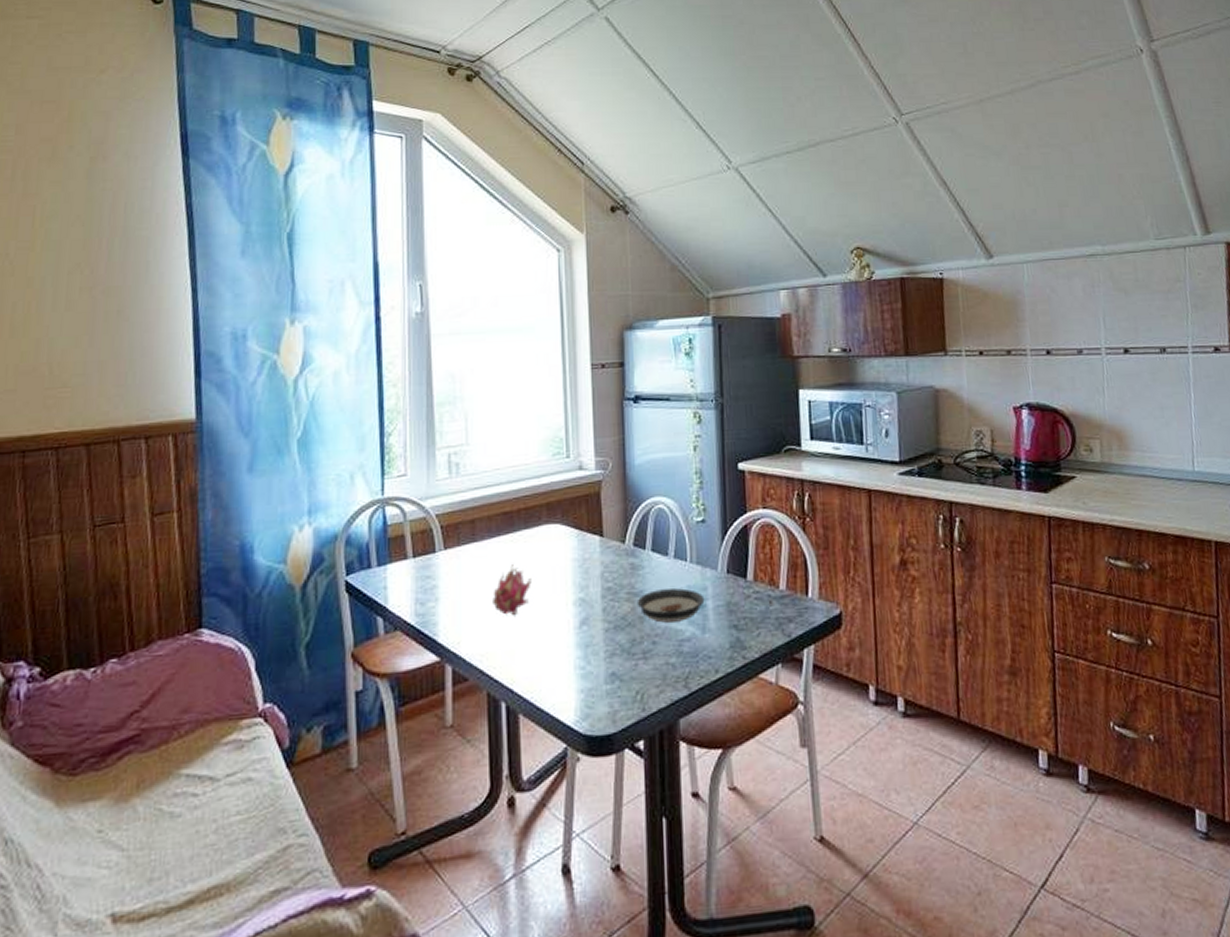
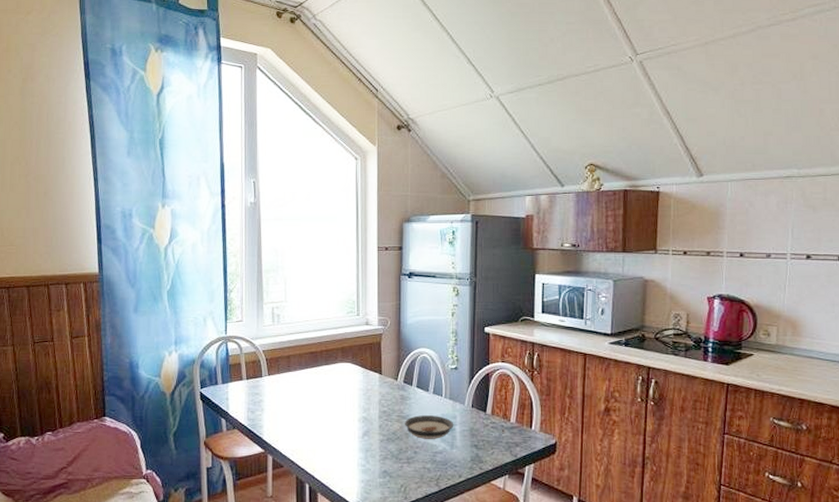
fruit: present [493,565,532,616] -> none [301,390,329,426]

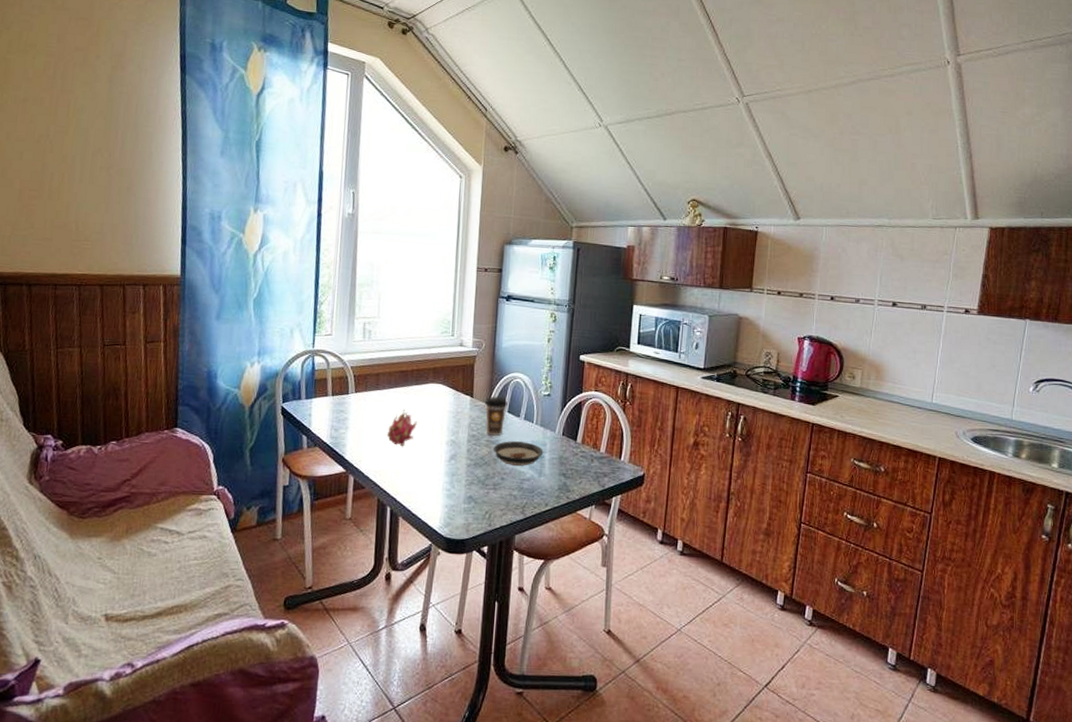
fruit: none [301,390,329,426] -> present [387,410,417,447]
coffee cup: none [393,372,416,411] -> present [484,396,508,436]

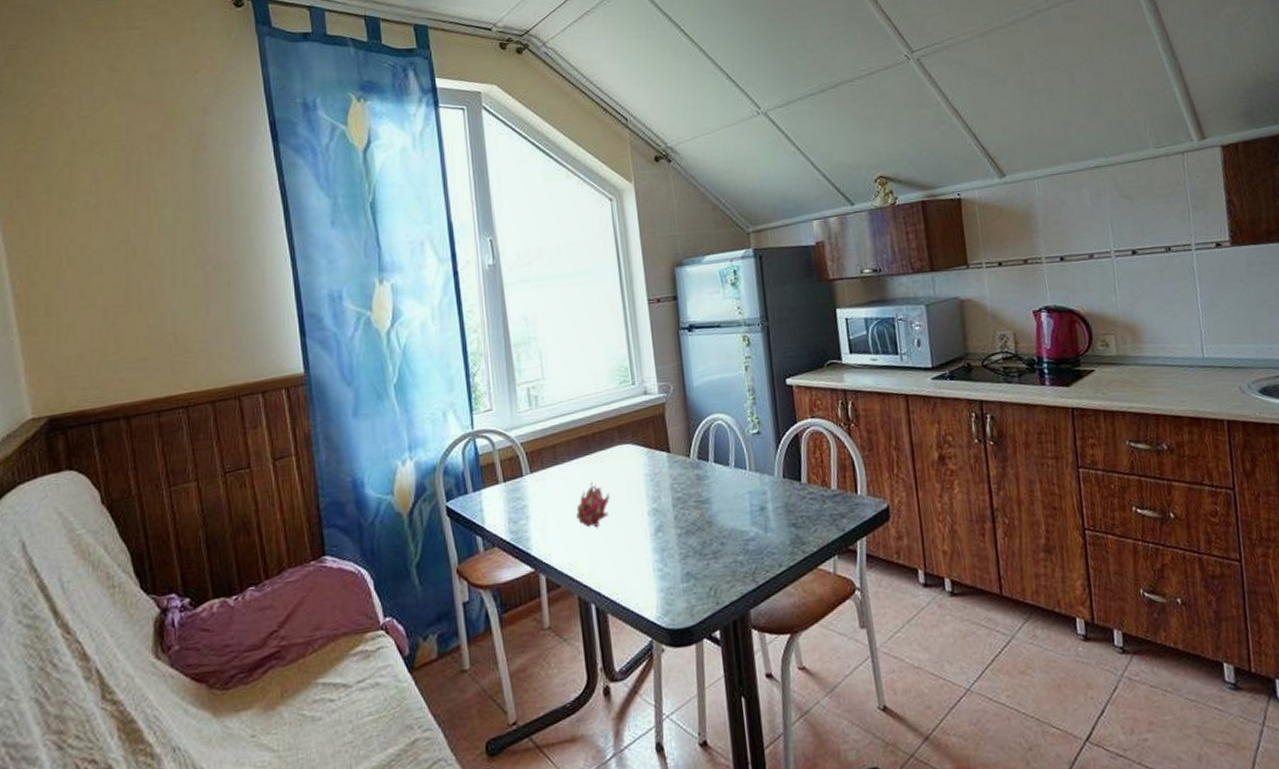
coffee cup: present [484,396,508,436] -> none [684,445,713,494]
saucer: present [493,441,544,466] -> none [704,493,765,526]

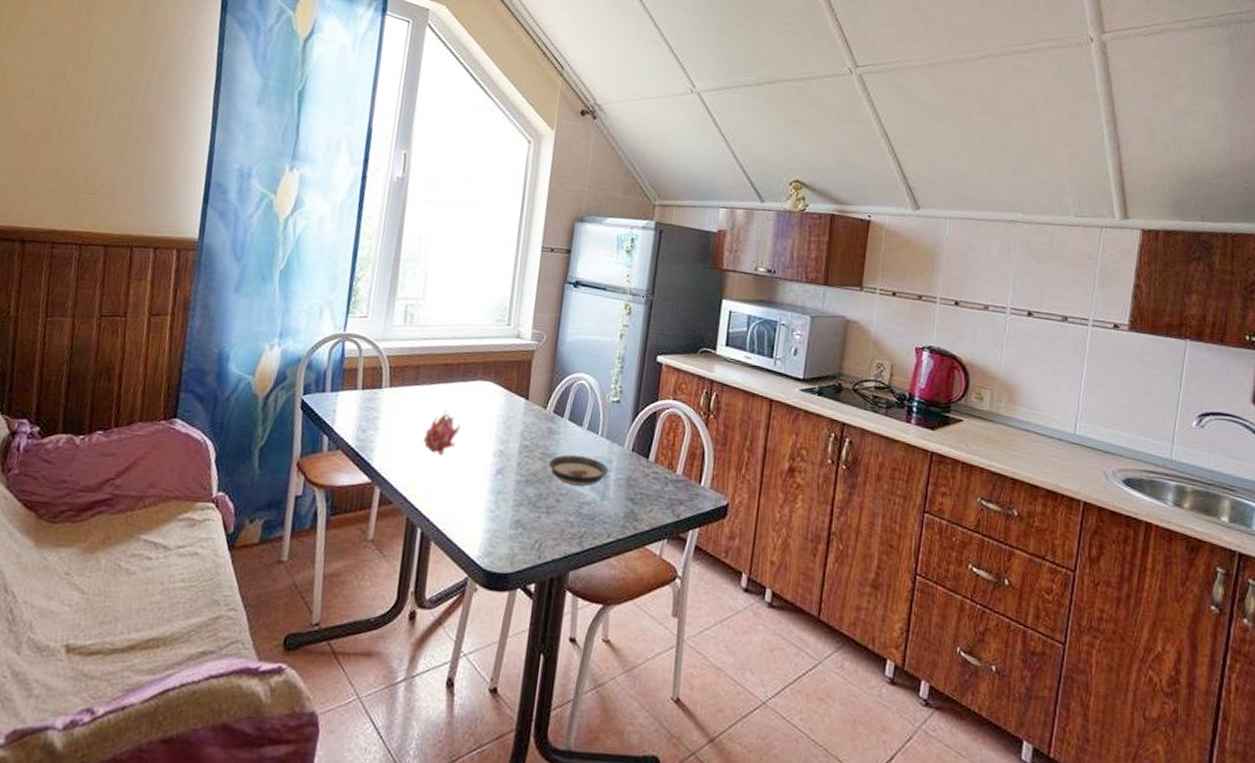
saucer: none [704,493,765,526] -> present [548,455,609,487]

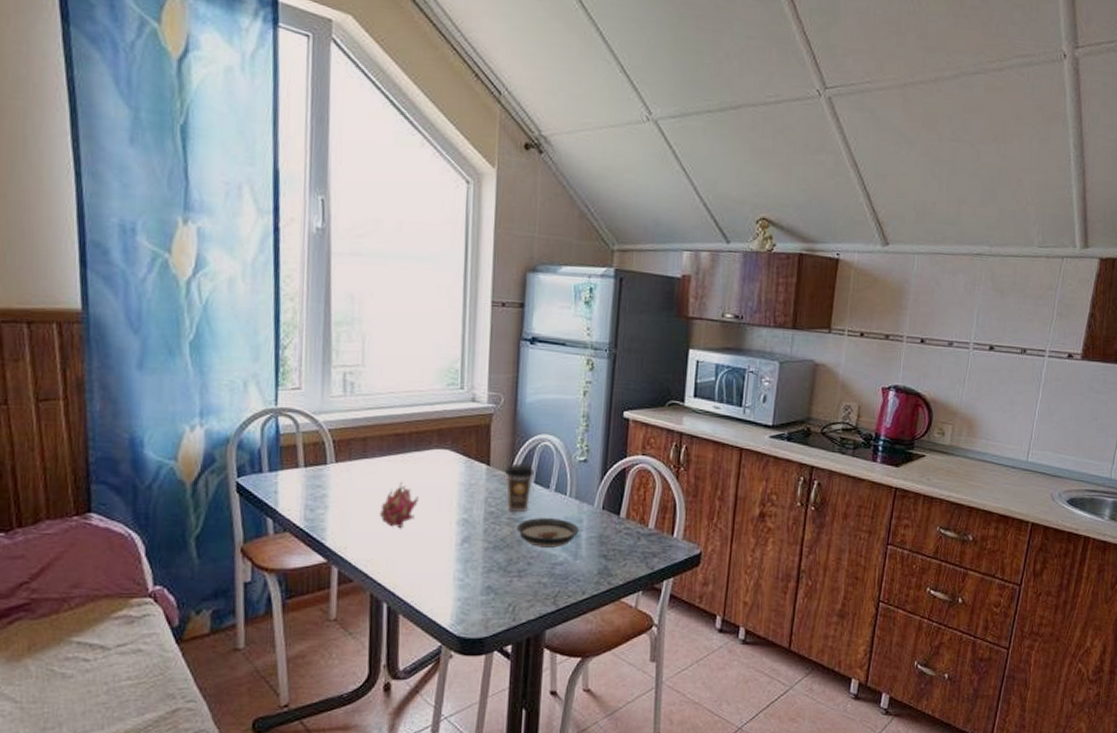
coffee cup: none [541,399,569,448] -> present [504,463,534,512]

